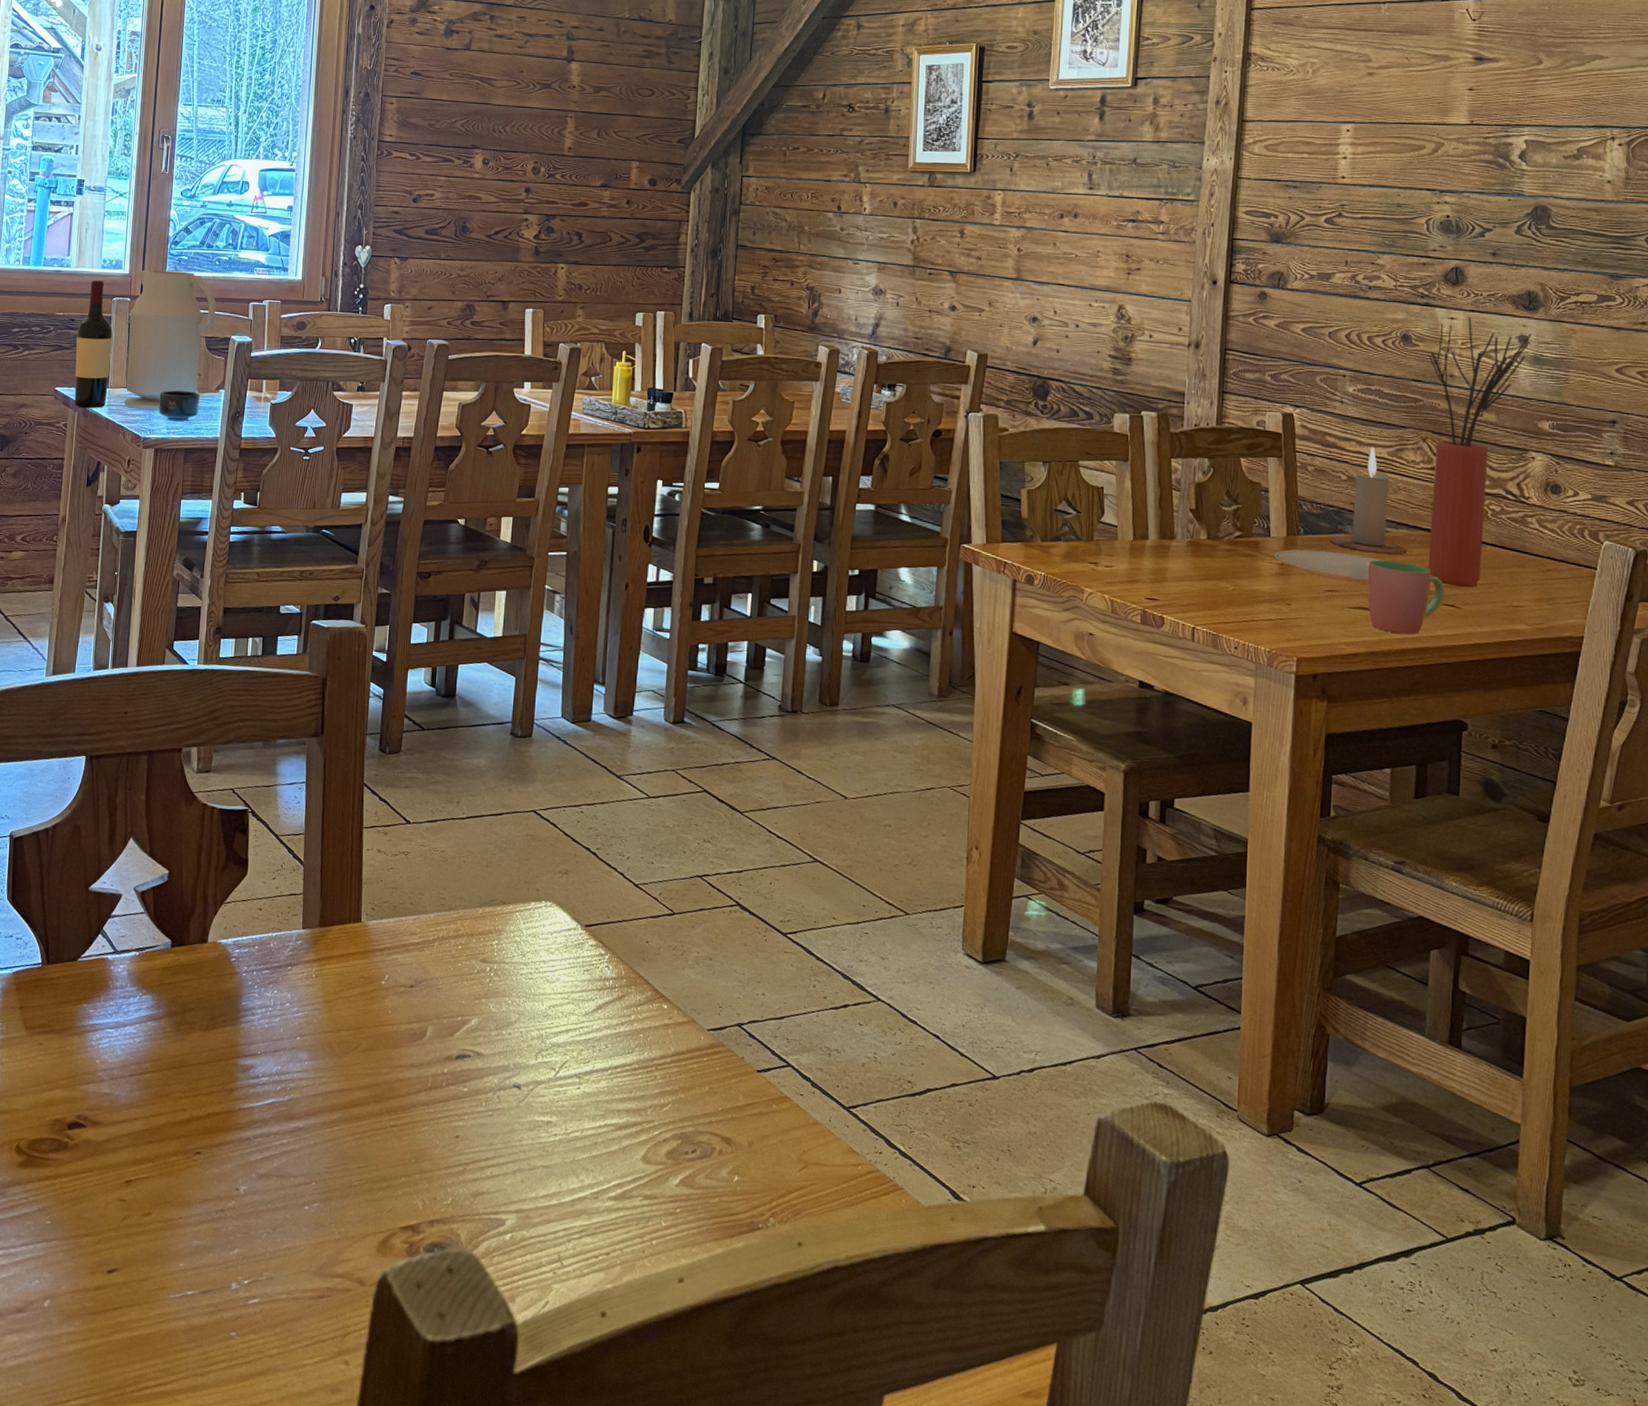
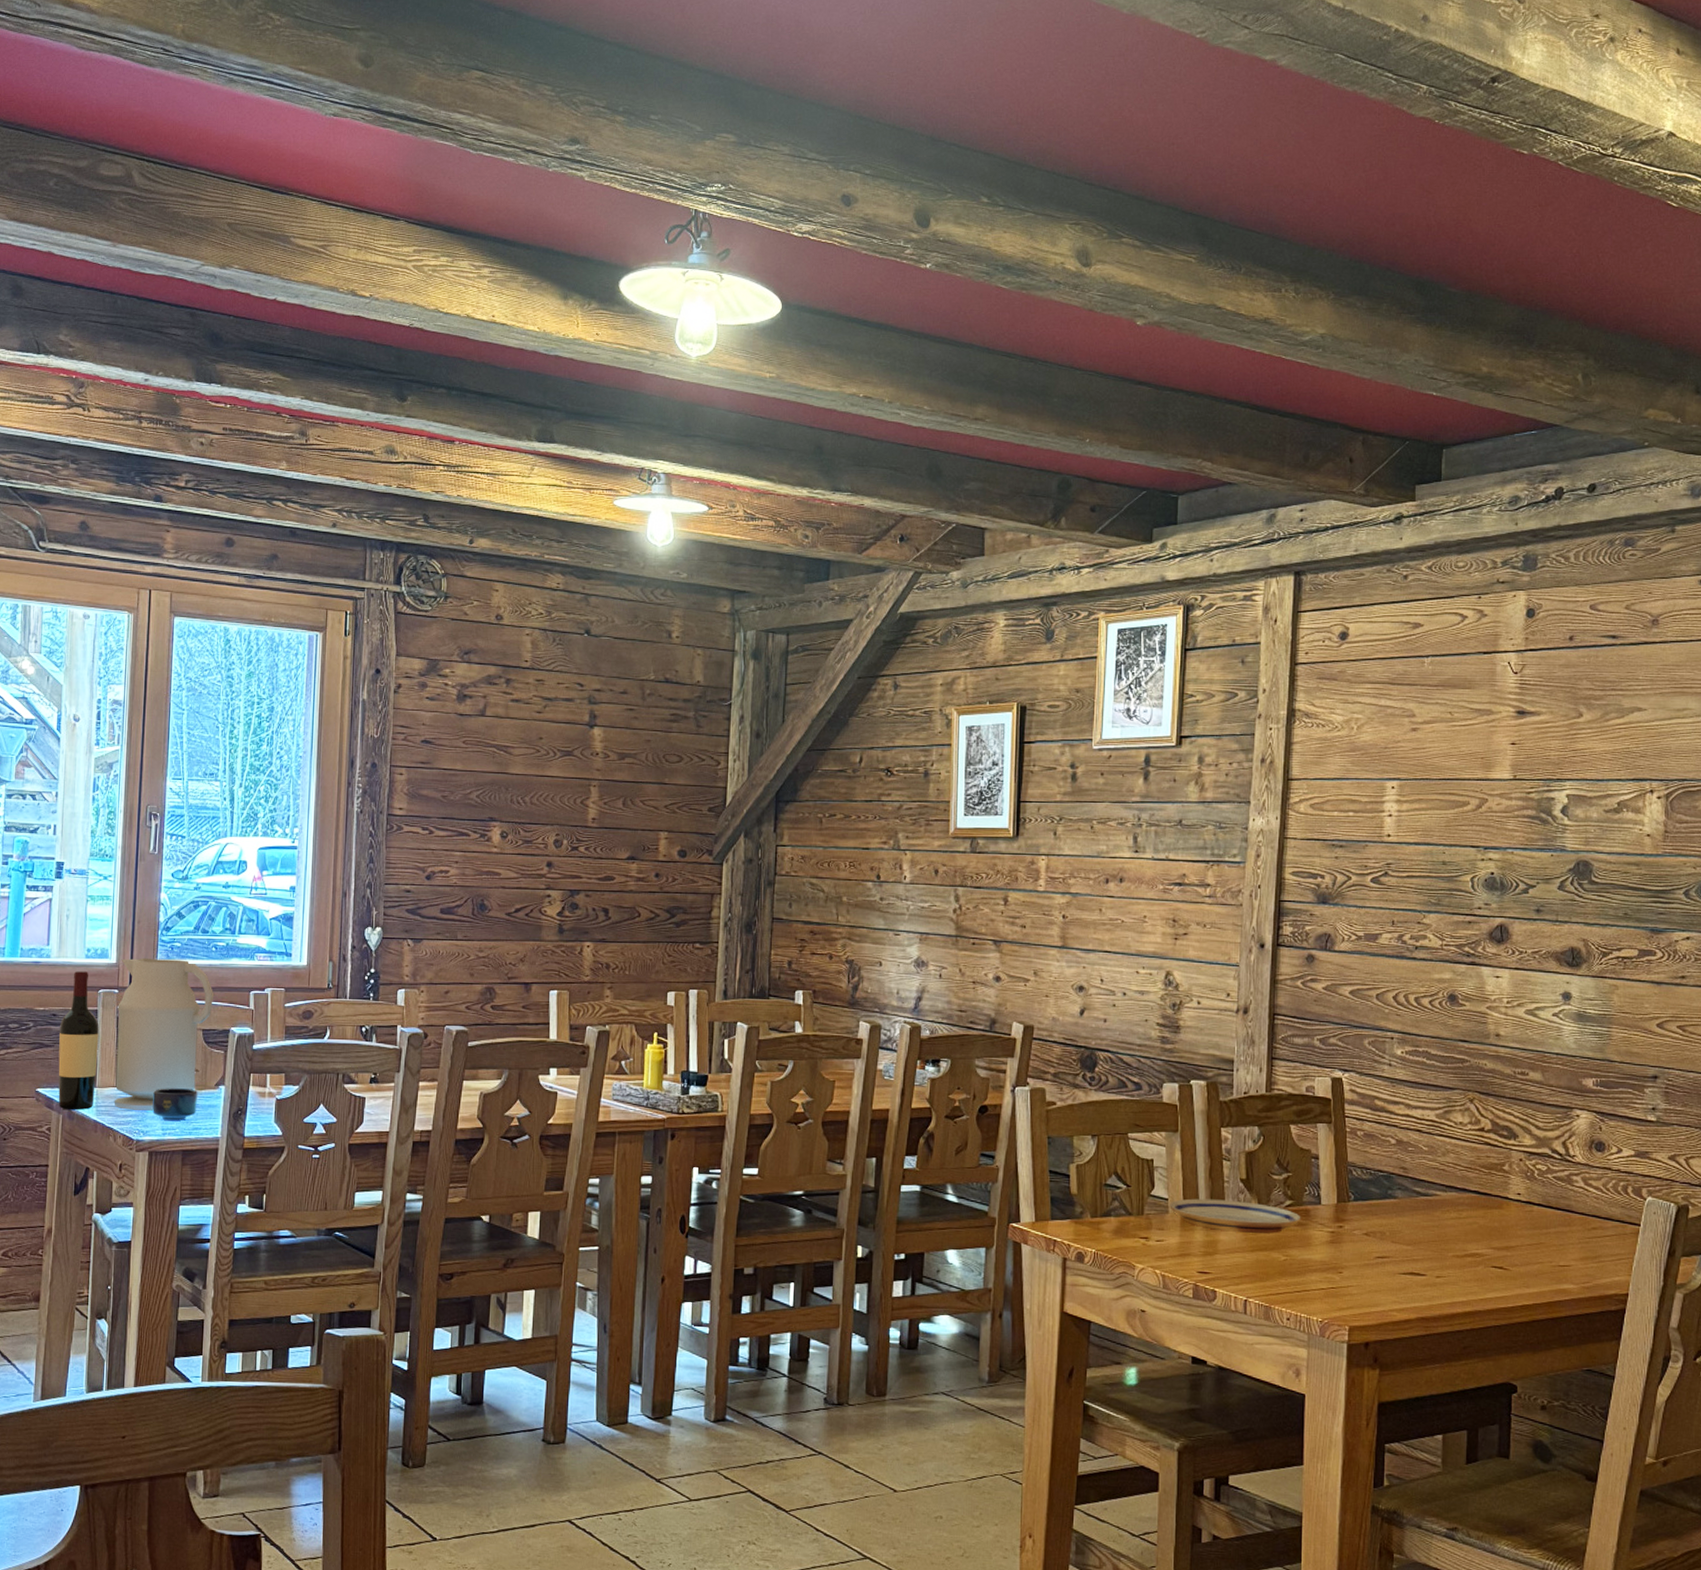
plate: none [1119,526,1250,564] -> present [1169,1198,1301,1234]
plate: present [1274,549,1382,584] -> none [1325,1216,1432,1249]
candle: present [1330,446,1407,555] -> none [1380,1109,1456,1218]
cup: present [1367,559,1445,635] -> none [1417,1224,1493,1299]
vase: present [1428,316,1531,587] -> none [1475,974,1575,1248]

